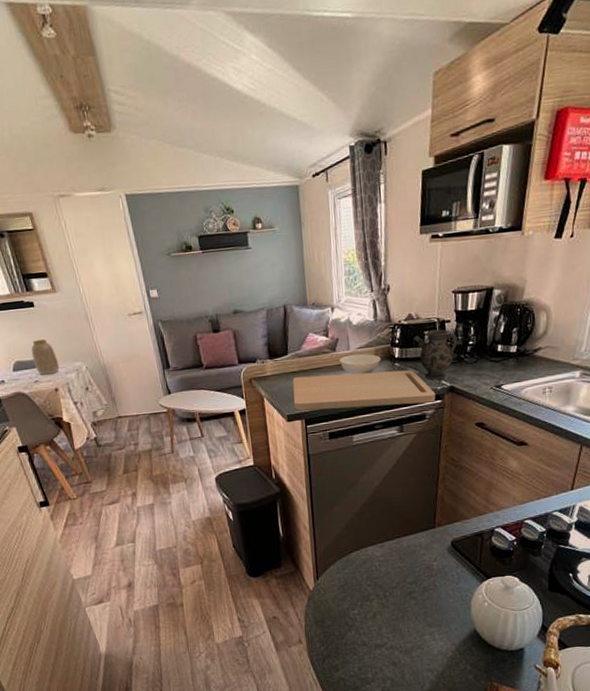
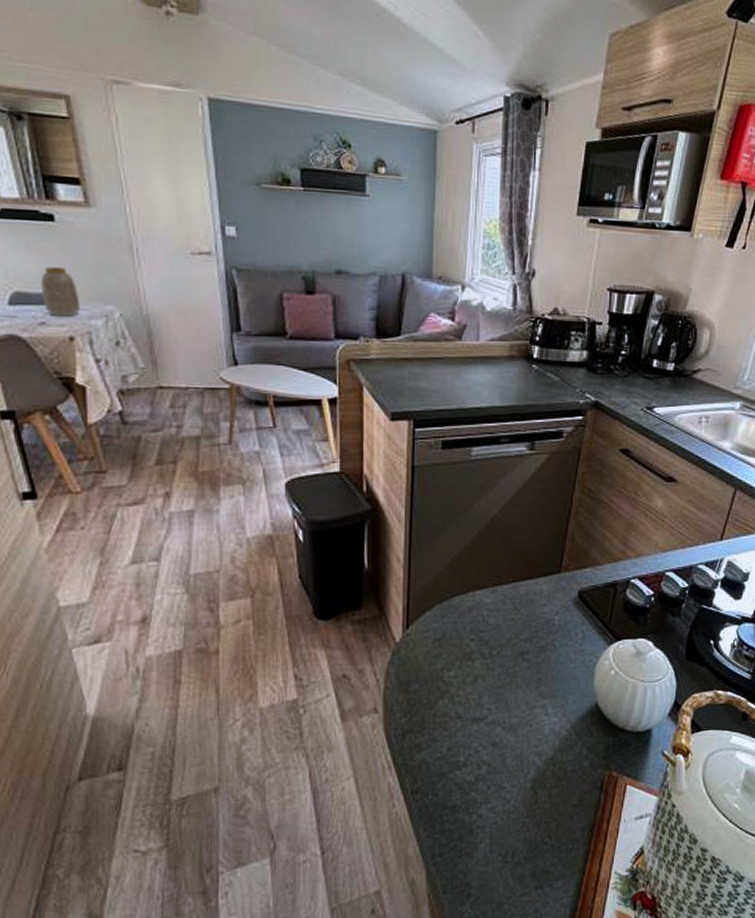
cutting board: present [292,369,436,411] -> none [401,366,577,418]
bowl: present [339,353,381,375] -> none [464,347,516,373]
ewer: present [414,329,458,380] -> none [558,331,608,392]

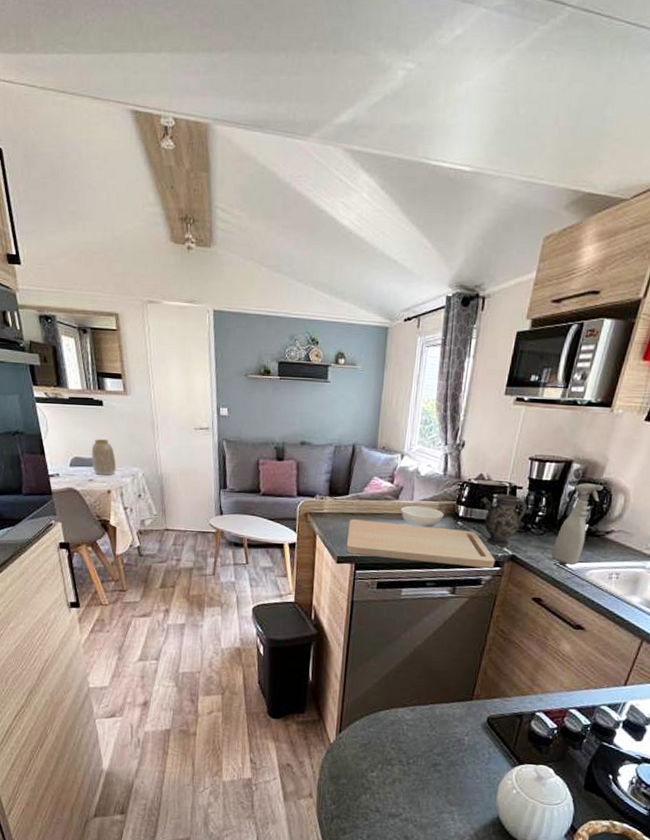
cutting board: none [401,366,577,418] -> present [346,519,496,568]
bowl: none [464,347,516,373] -> present [400,505,444,528]
ewer: none [558,331,608,392] -> present [482,494,527,546]
spray bottle: none [637,317,688,409] -> present [551,483,604,565]

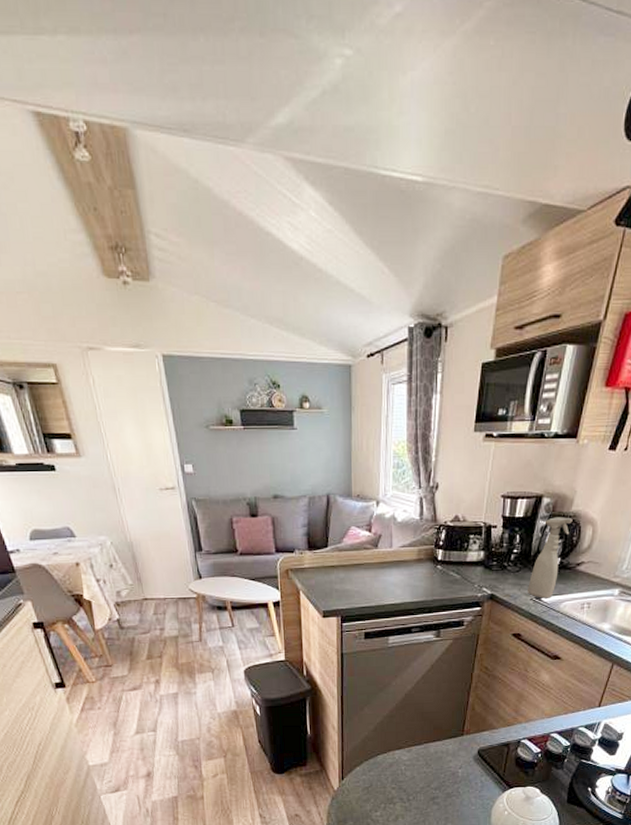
vase: present [91,439,117,476] -> none [50,508,82,548]
cutting board: present [346,519,496,568] -> none [330,571,476,610]
bowl: present [400,505,444,528] -> none [380,553,423,575]
ewer: present [482,494,527,546] -> none [459,534,502,586]

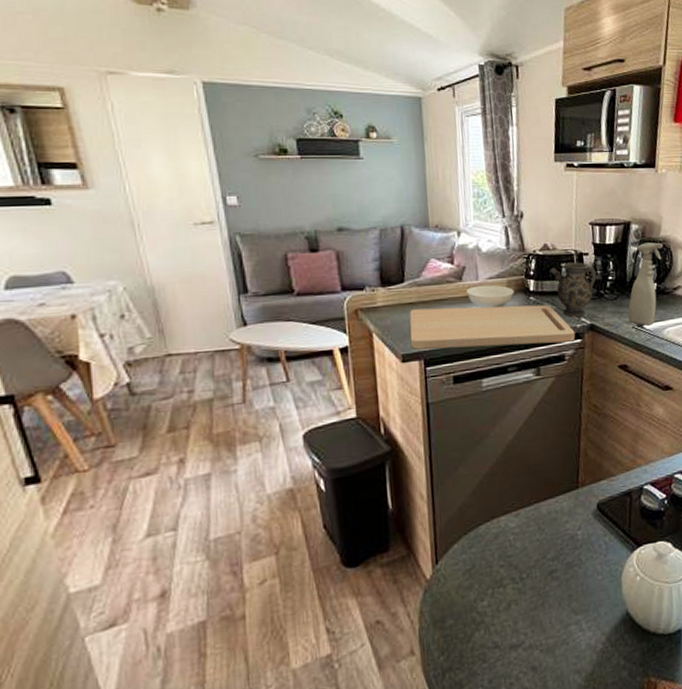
cutting board: none [330,571,476,610] -> present [409,304,576,350]
bowl: none [380,553,423,575] -> present [465,285,514,309]
ewer: none [459,534,502,586] -> present [551,262,597,317]

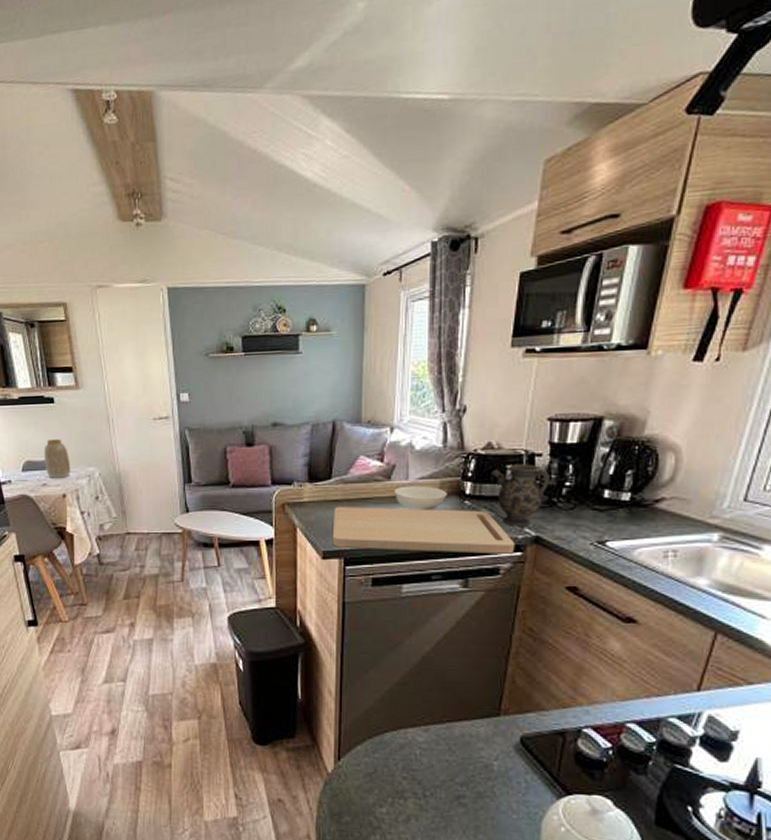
vase: none [38,248,82,298] -> present [44,439,71,479]
spray bottle: present [628,242,663,326] -> none [586,442,646,543]

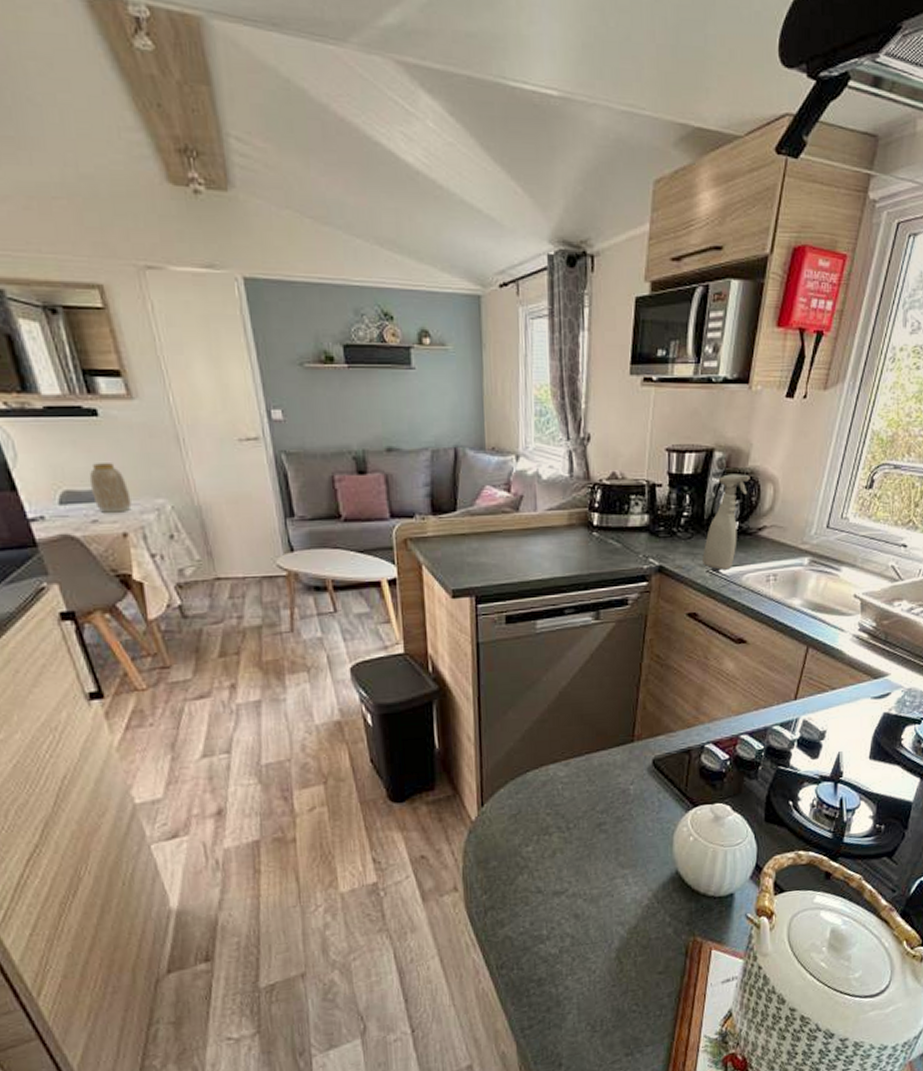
cutting board: present [332,507,515,554] -> none [461,540,641,586]
bowl: present [393,485,447,511] -> none [522,517,576,544]
ewer: present [493,464,550,526] -> none [618,494,670,557]
spray bottle: none [586,442,646,543] -> present [702,474,750,570]

